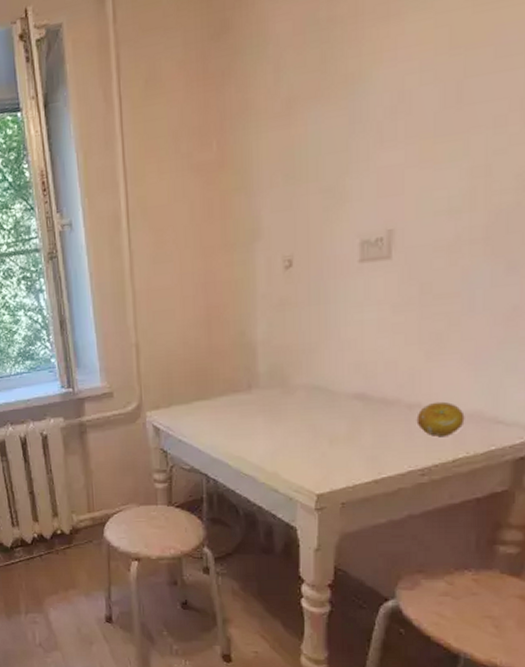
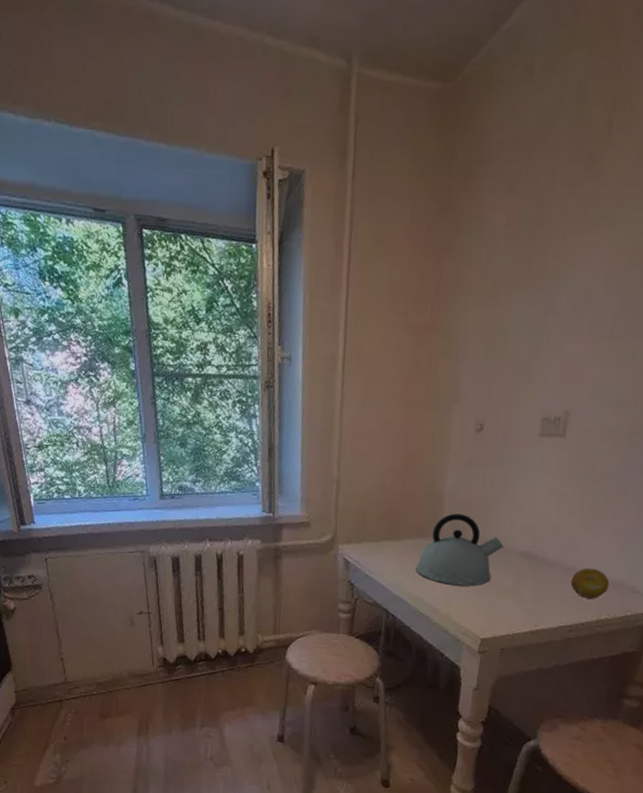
kettle: none [233,361,332,440] -> present [416,513,504,587]

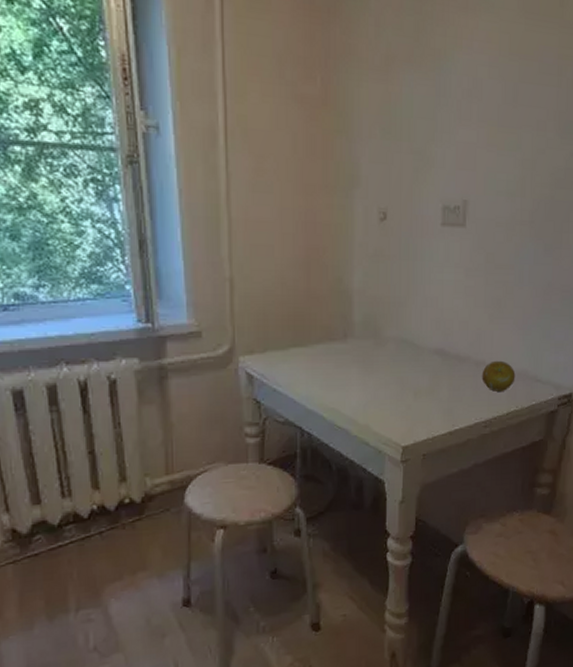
kettle: present [416,513,504,587] -> none [329,312,417,392]

